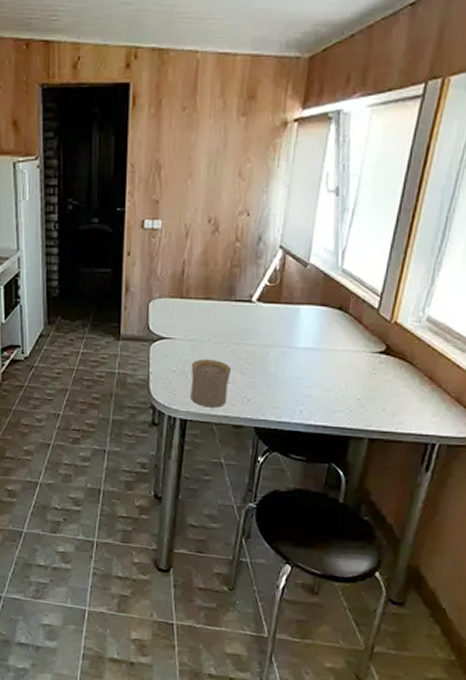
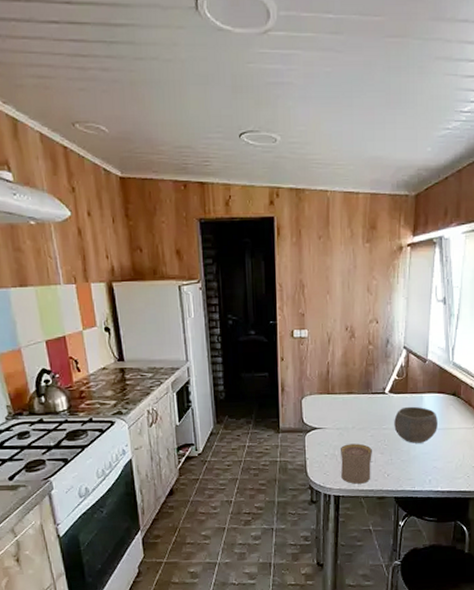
bowl: none [260,319,317,365] -> present [394,406,438,443]

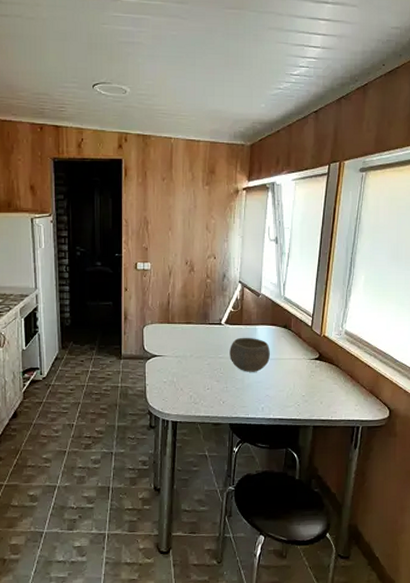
cup: present [341,443,372,484] -> none [179,371,209,410]

